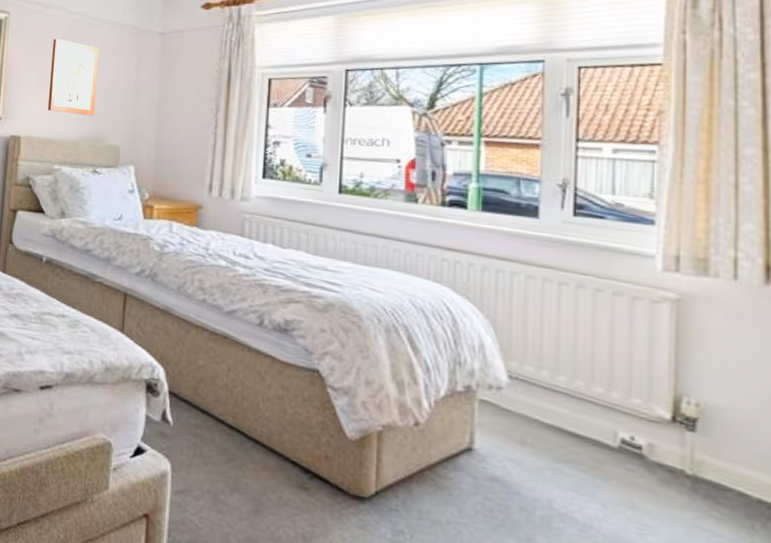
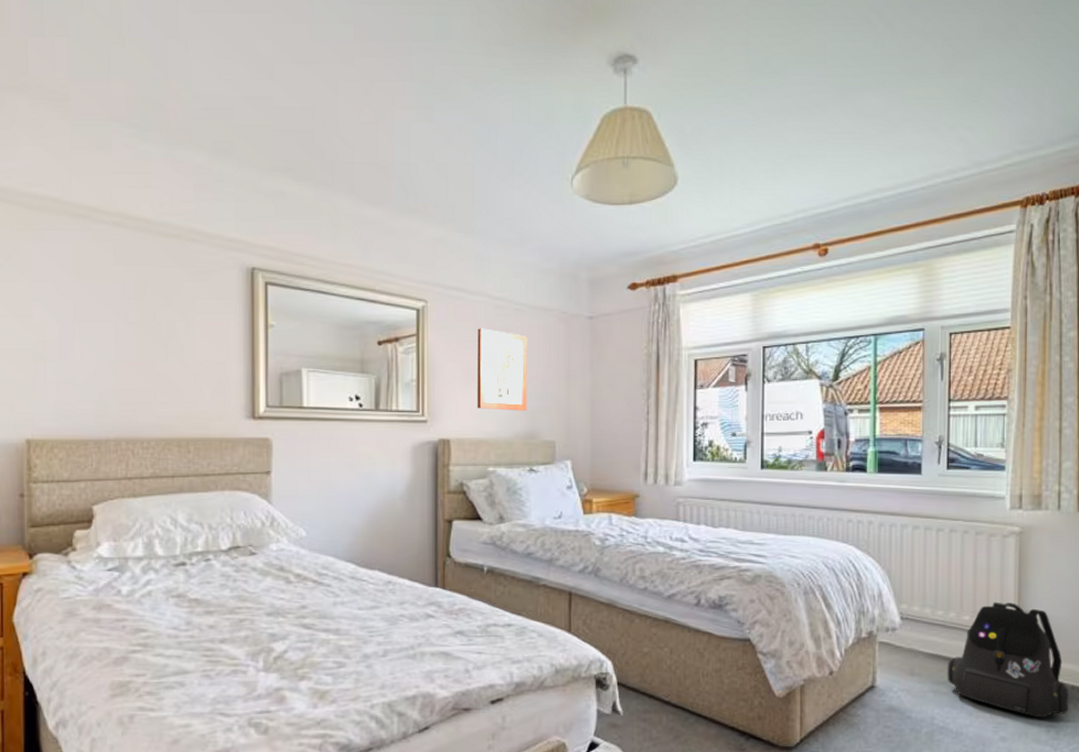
backpack: none [571,377,754,533] -> present [947,602,1069,718]

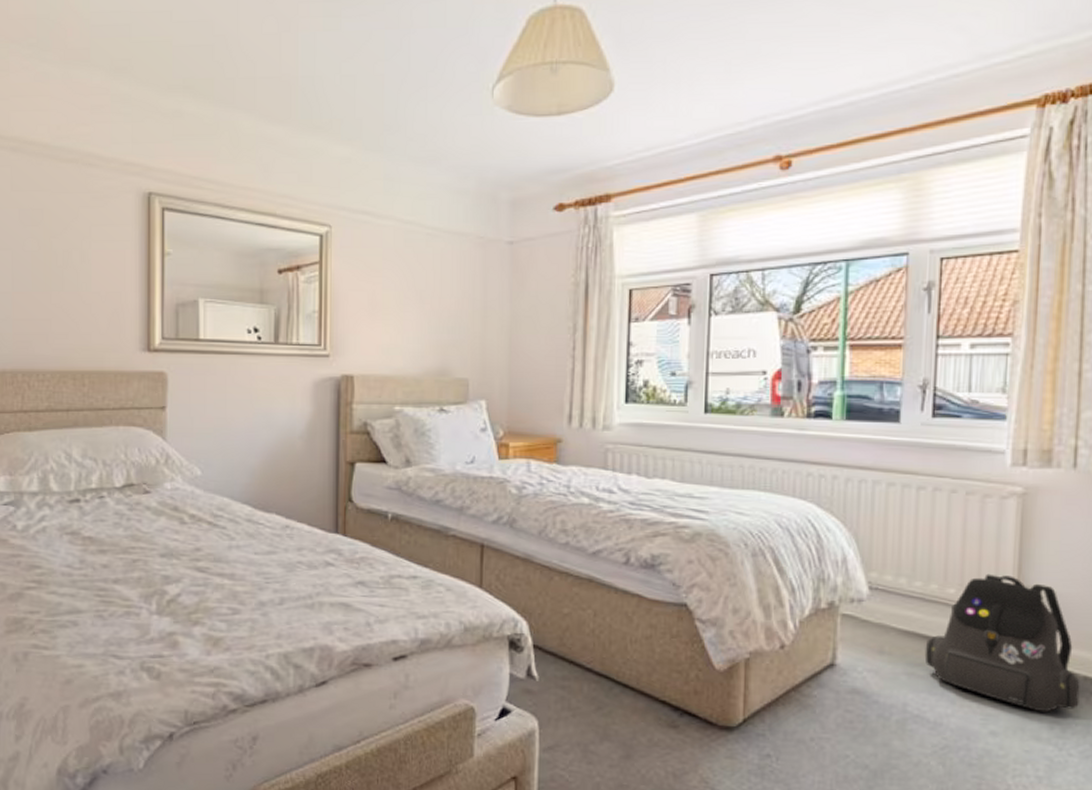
wall art: present [476,328,528,411] -> none [383,255,440,345]

